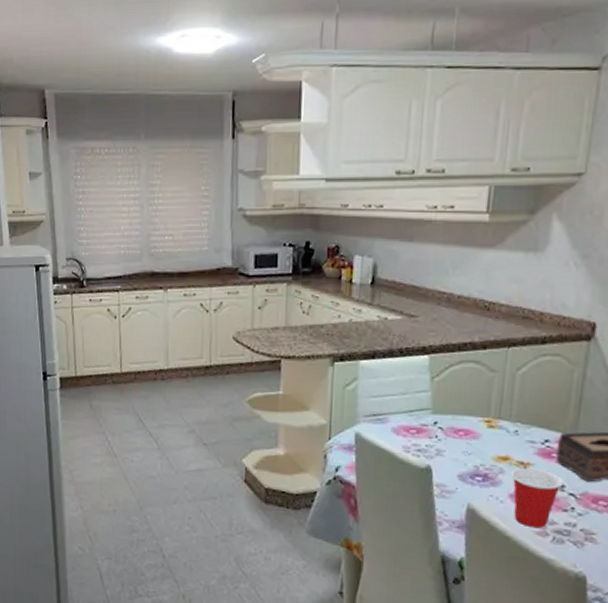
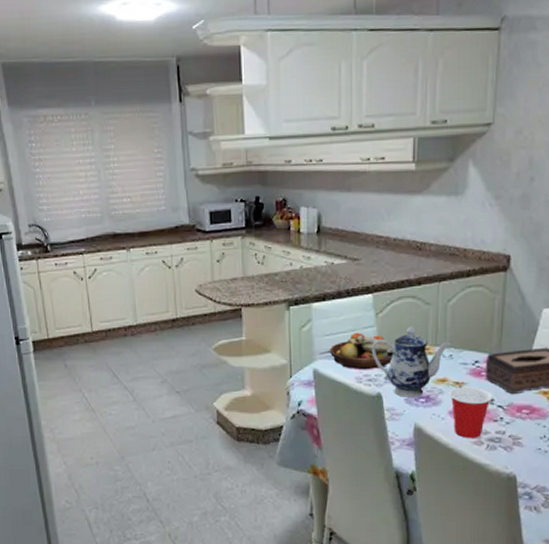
fruit bowl: none [374,397,452,439] -> present [329,333,396,370]
teapot: none [423,394,517,474] -> present [371,326,451,397]

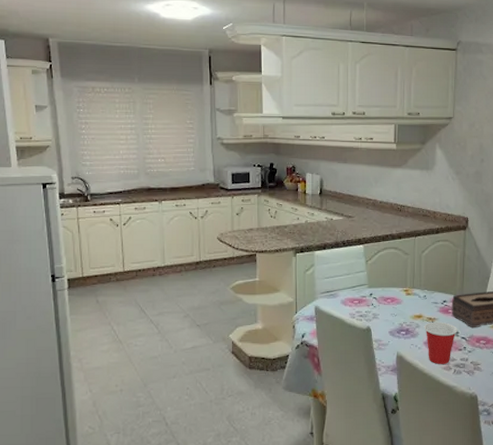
fruit bowl: present [329,333,396,370] -> none [328,276,382,308]
teapot: present [371,326,451,397] -> none [362,272,425,330]

